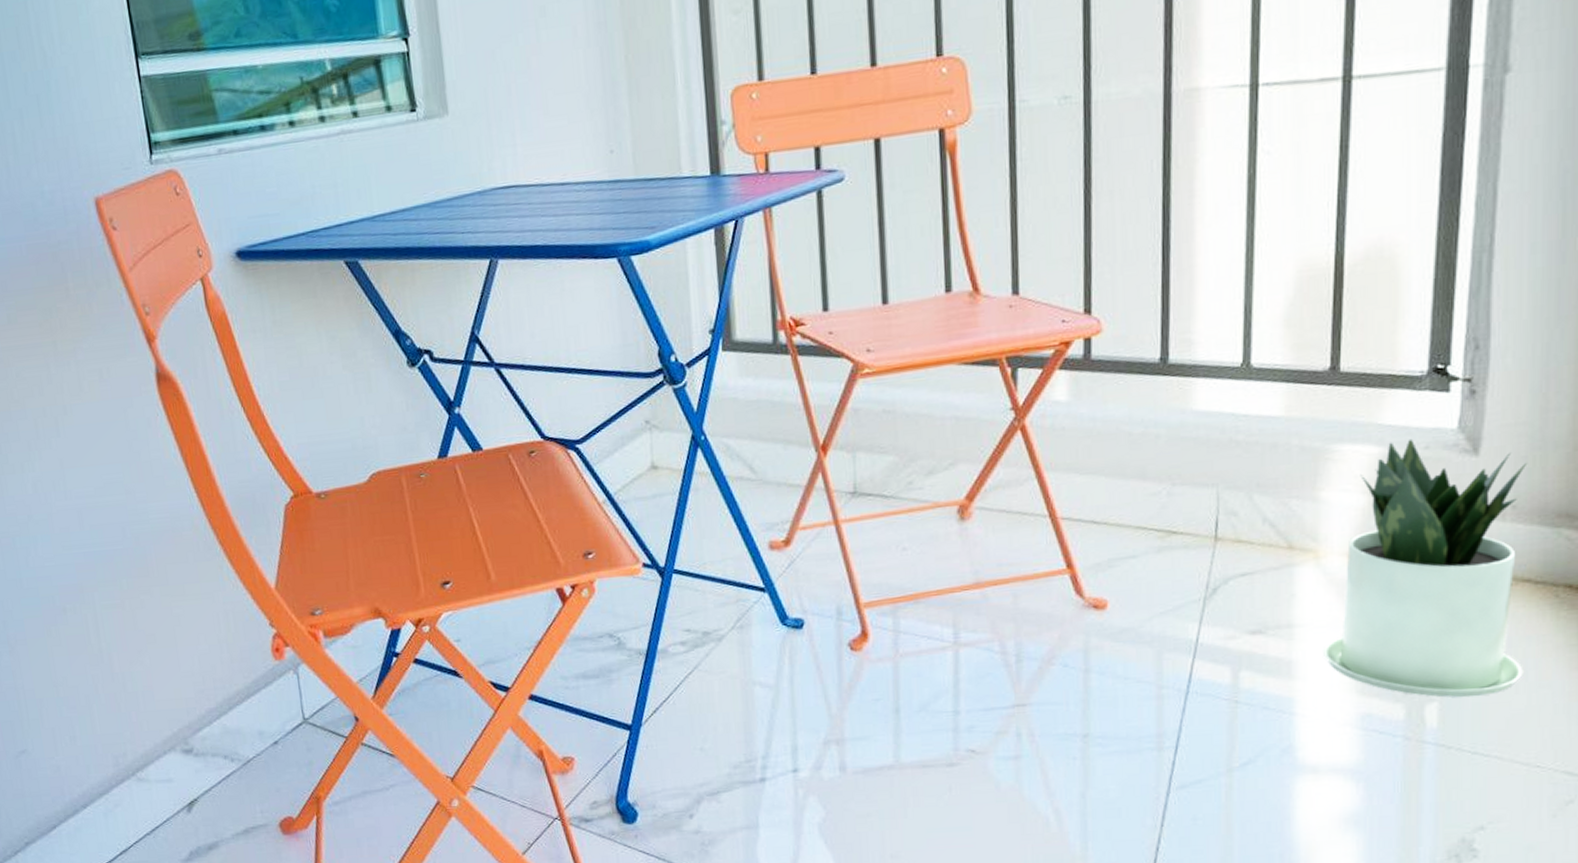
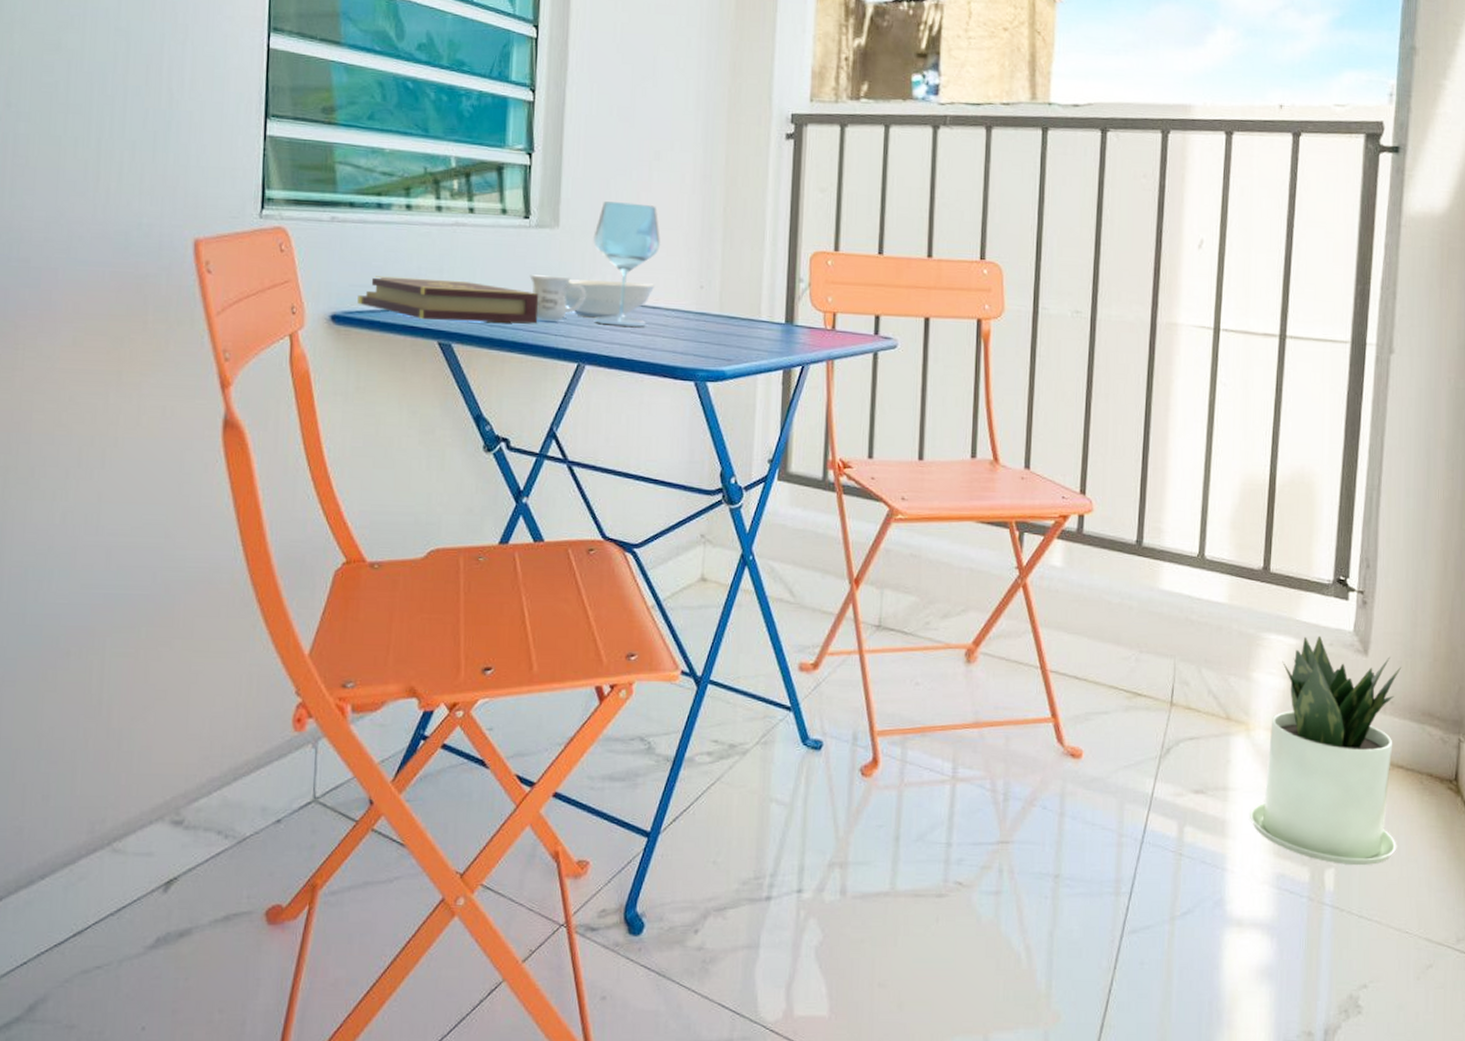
book: none [258,190,442,240] -> present [357,276,539,324]
mug: none [425,168,488,220] -> present [529,274,587,321]
bowl: none [464,157,561,208] -> present [564,279,656,318]
wine glass: none [486,69,561,212] -> present [593,201,661,327]

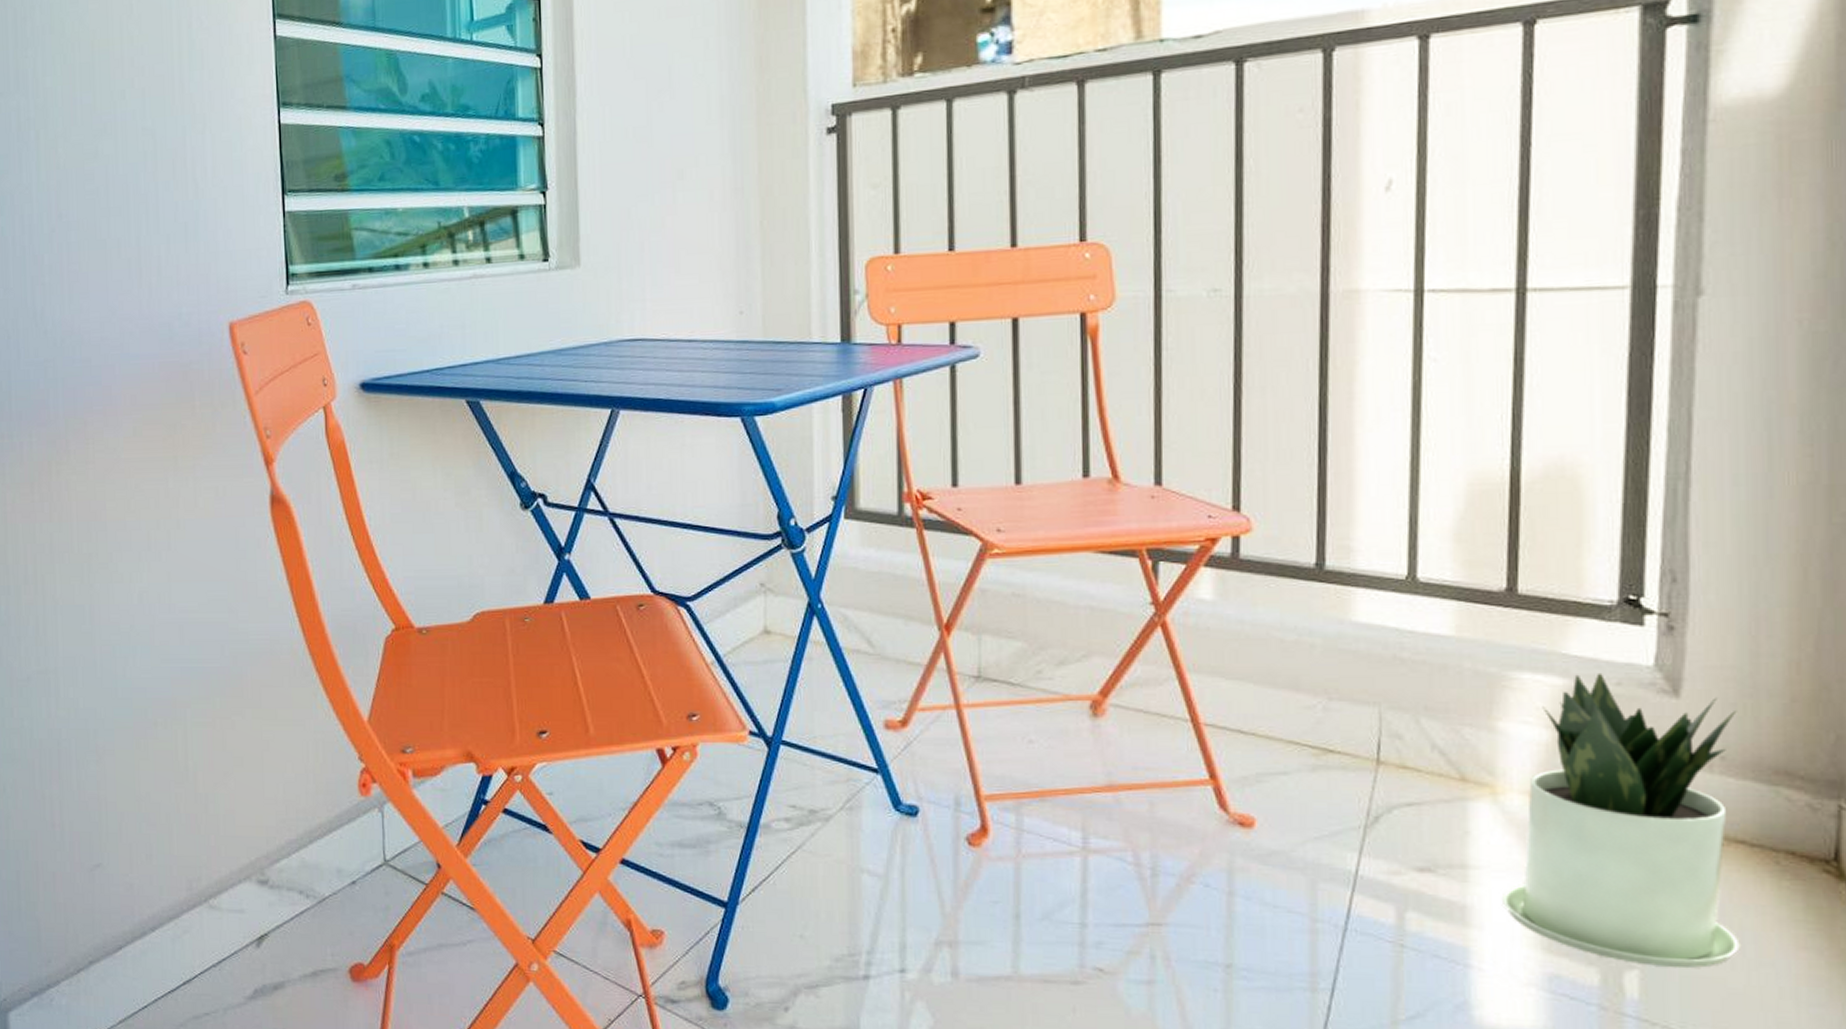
book: present [357,276,539,324] -> none [384,335,566,378]
mug: present [529,274,587,321] -> none [553,318,615,368]
bowl: present [564,279,656,318] -> none [591,315,689,359]
wine glass: present [593,201,661,327] -> none [618,229,692,365]

